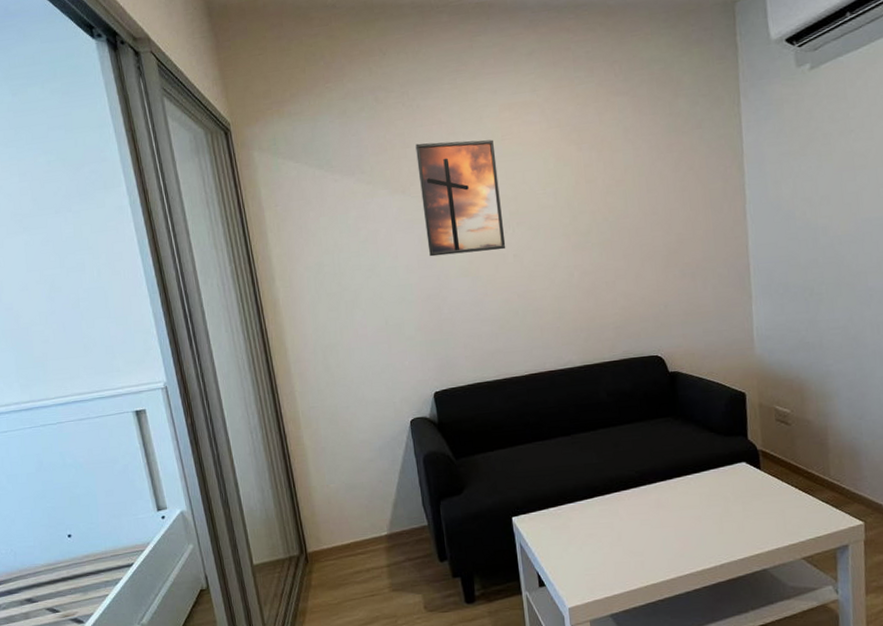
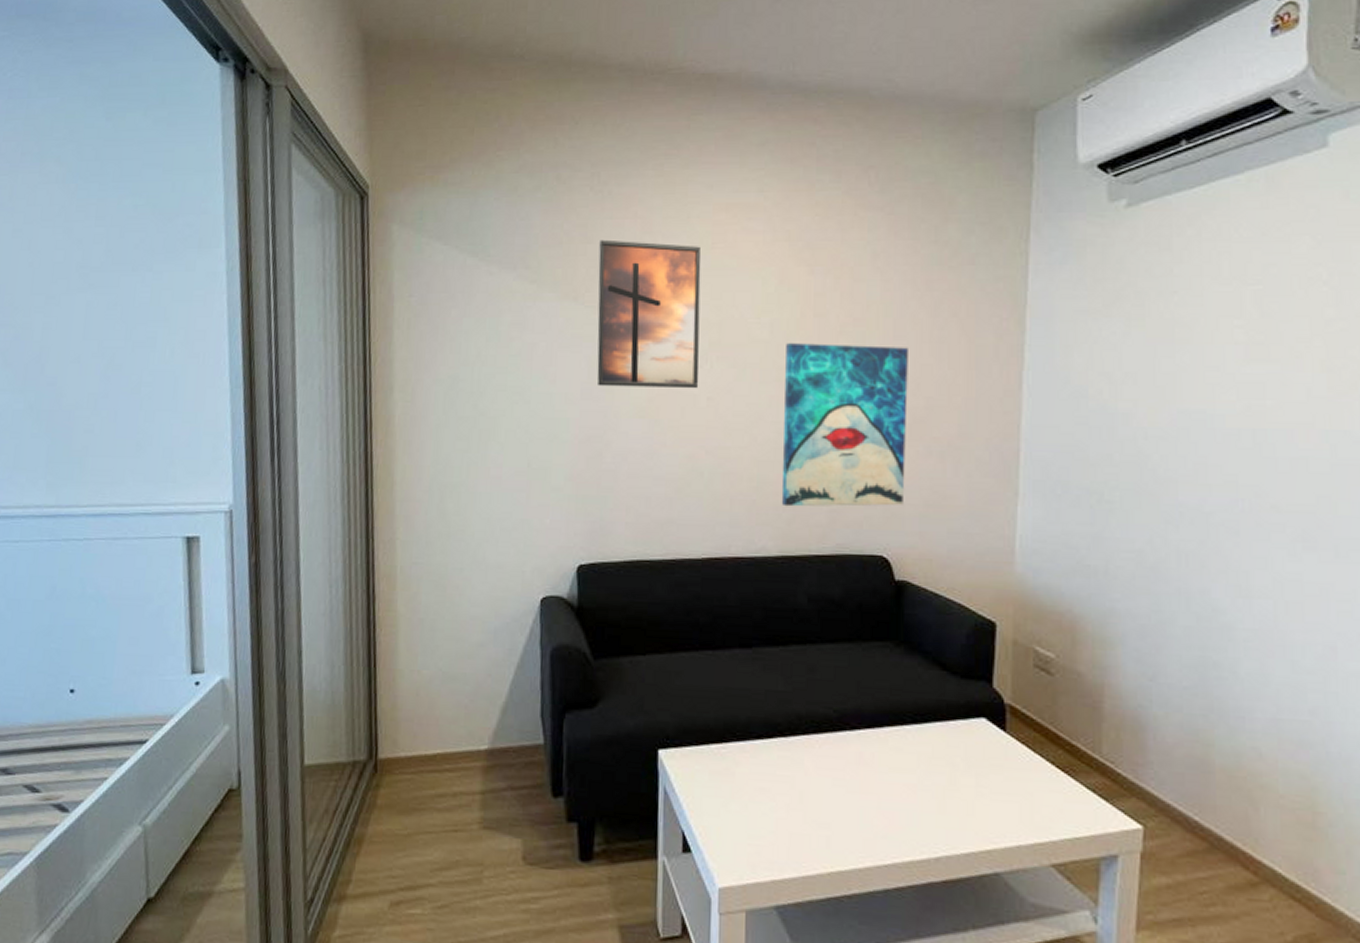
wall art: none [567,197,669,329] -> present [781,343,908,507]

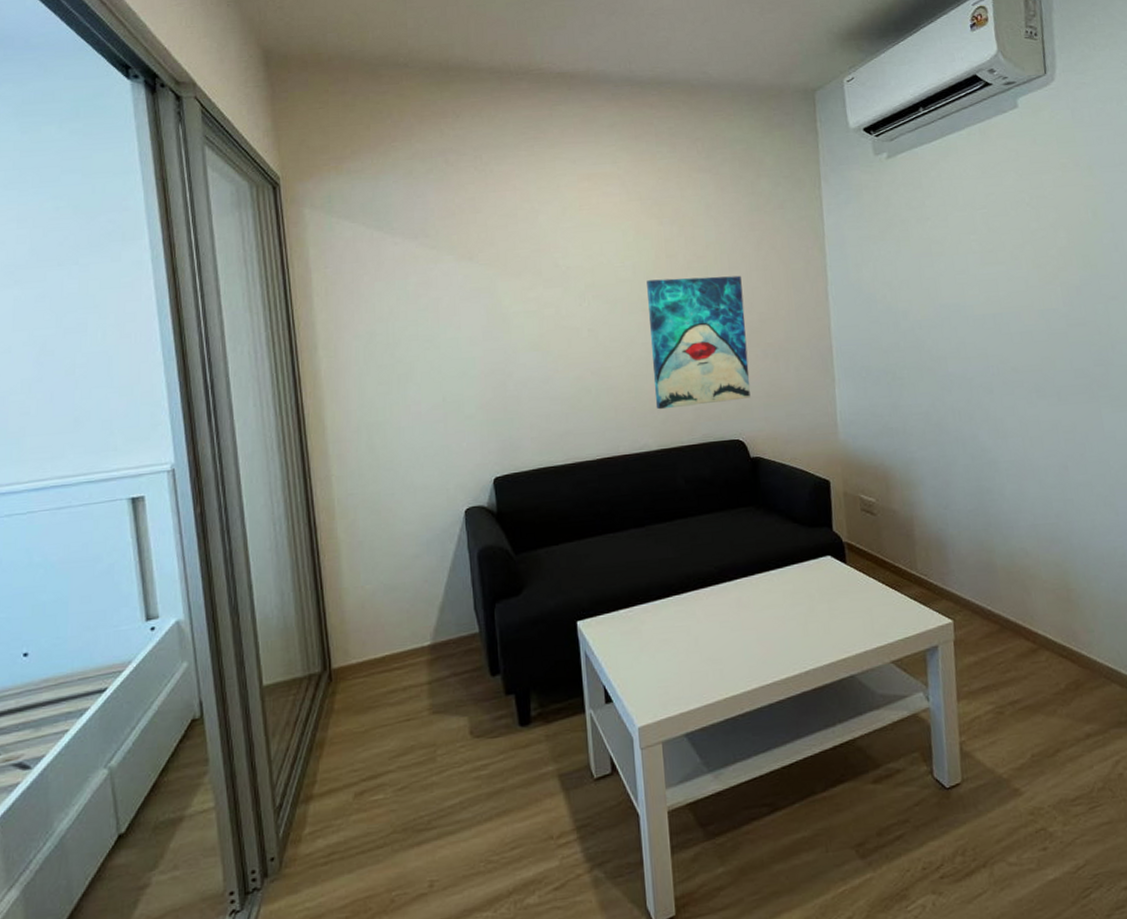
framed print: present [596,239,702,389] -> none [486,209,580,329]

